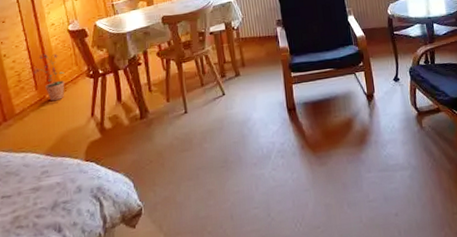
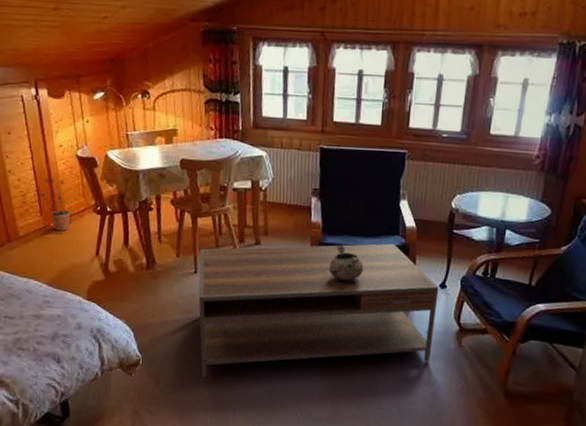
coffee table: none [188,52,400,212] -> present [198,243,439,378]
decorative bowl: none [301,62,330,92] -> present [329,245,364,281]

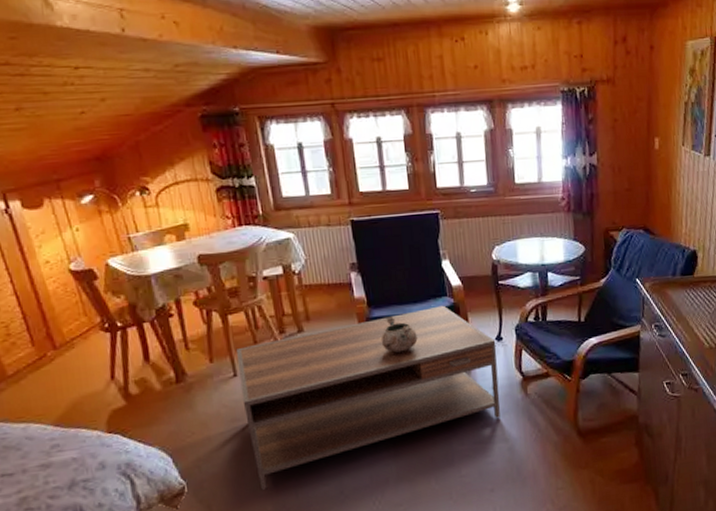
potted plant: present [38,177,71,232] -> none [26,299,72,361]

